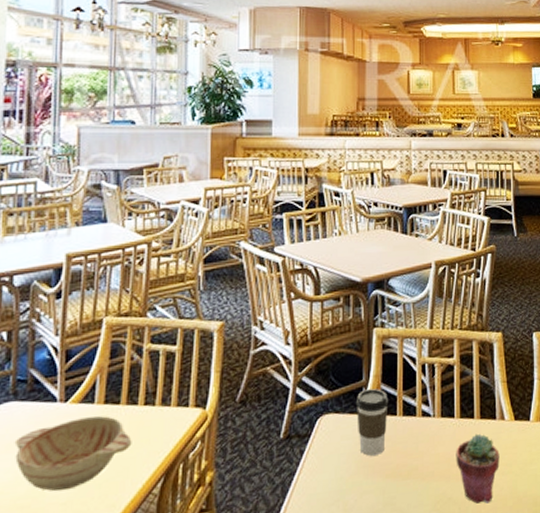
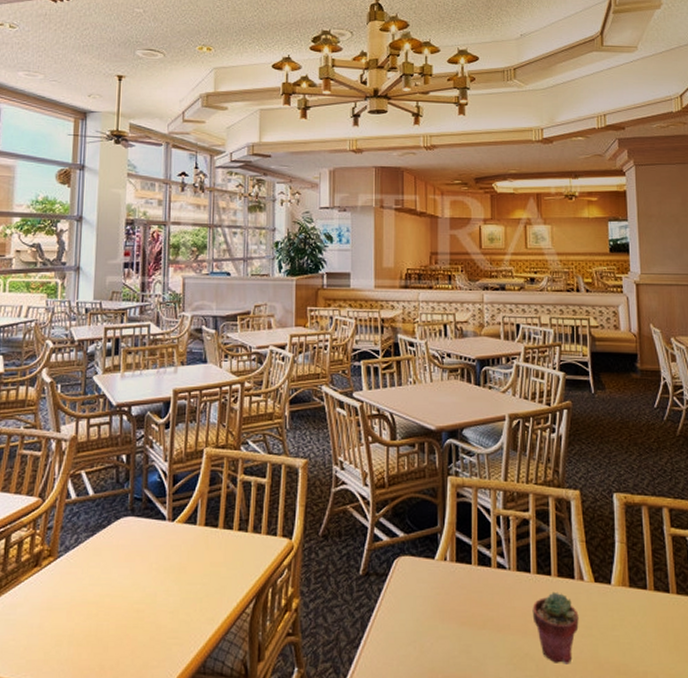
decorative bowl: present [14,416,132,492] -> none [132,537,228,601]
coffee cup: present [355,388,389,456] -> none [431,536,464,601]

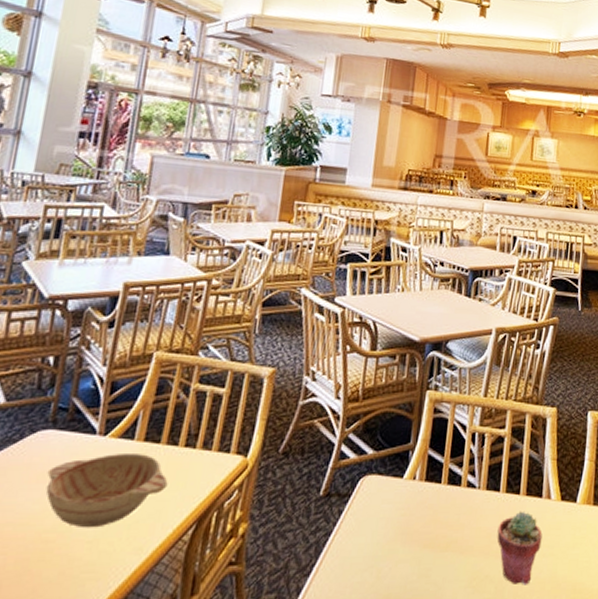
decorative bowl: none [132,537,228,601] -> present [45,454,168,528]

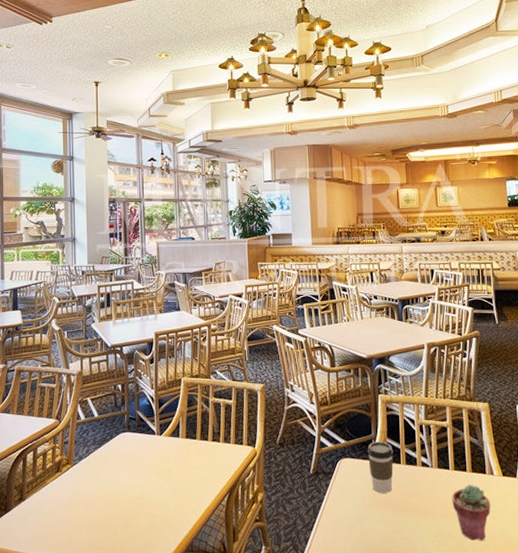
decorative bowl: present [45,454,168,528] -> none [130,447,206,496]
coffee cup: none [399,453,435,523] -> present [367,442,394,493]

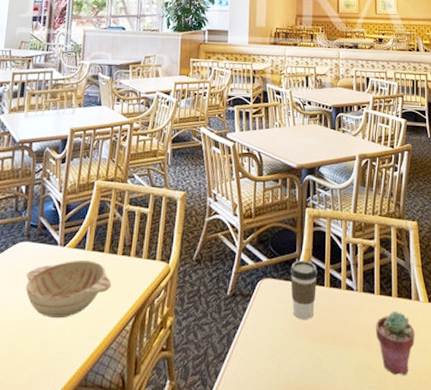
decorative bowl: none [130,447,206,496] -> present [25,261,112,319]

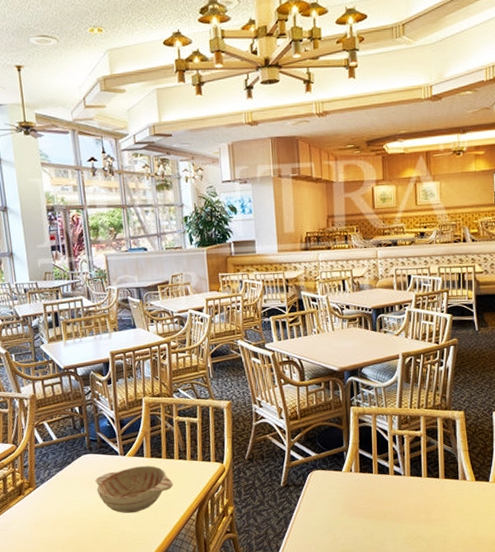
coffee cup: present [290,261,318,319] -> none [338,453,366,502]
potted succulent: present [375,311,415,376] -> none [423,489,462,542]

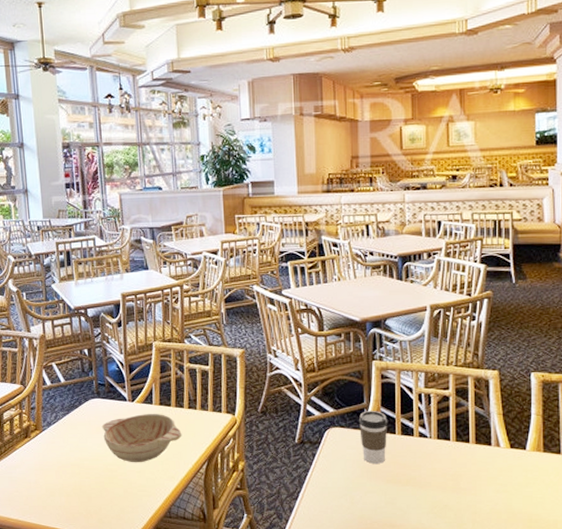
coffee cup: none [338,453,366,502] -> present [358,411,388,464]

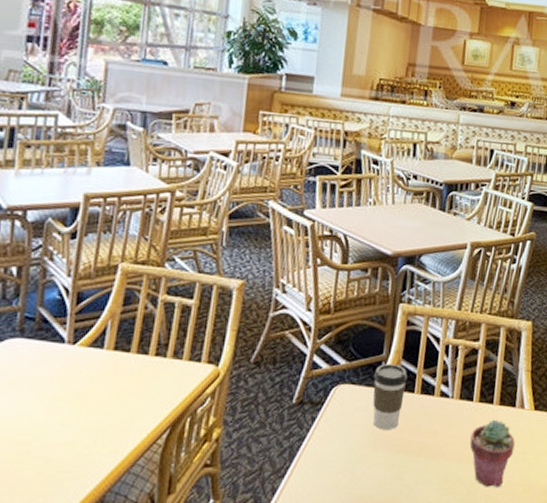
decorative bowl: present [101,414,182,463] -> none [18,362,140,432]
potted succulent: none [451,456,495,514] -> present [469,419,515,488]

